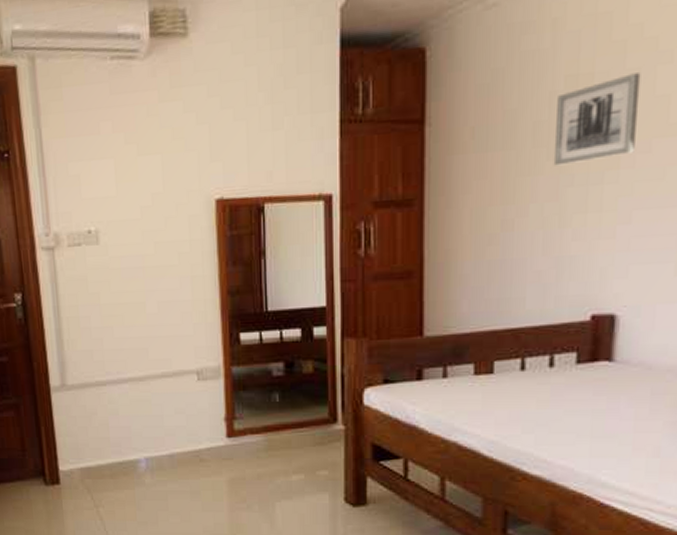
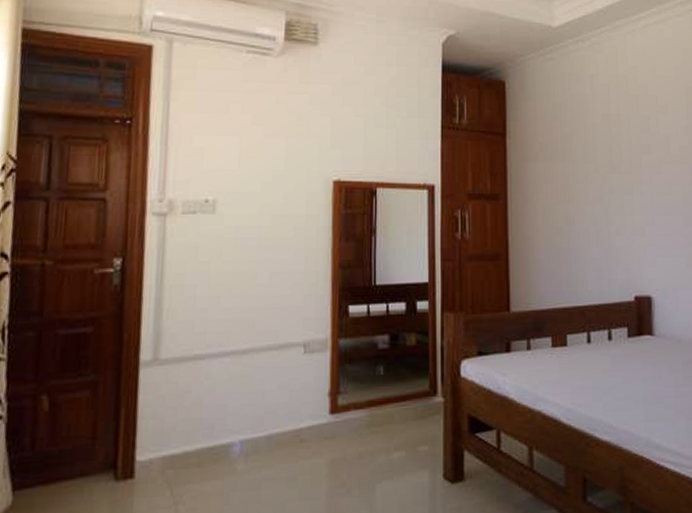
wall art: present [553,73,641,166] -> none [598,118,651,178]

